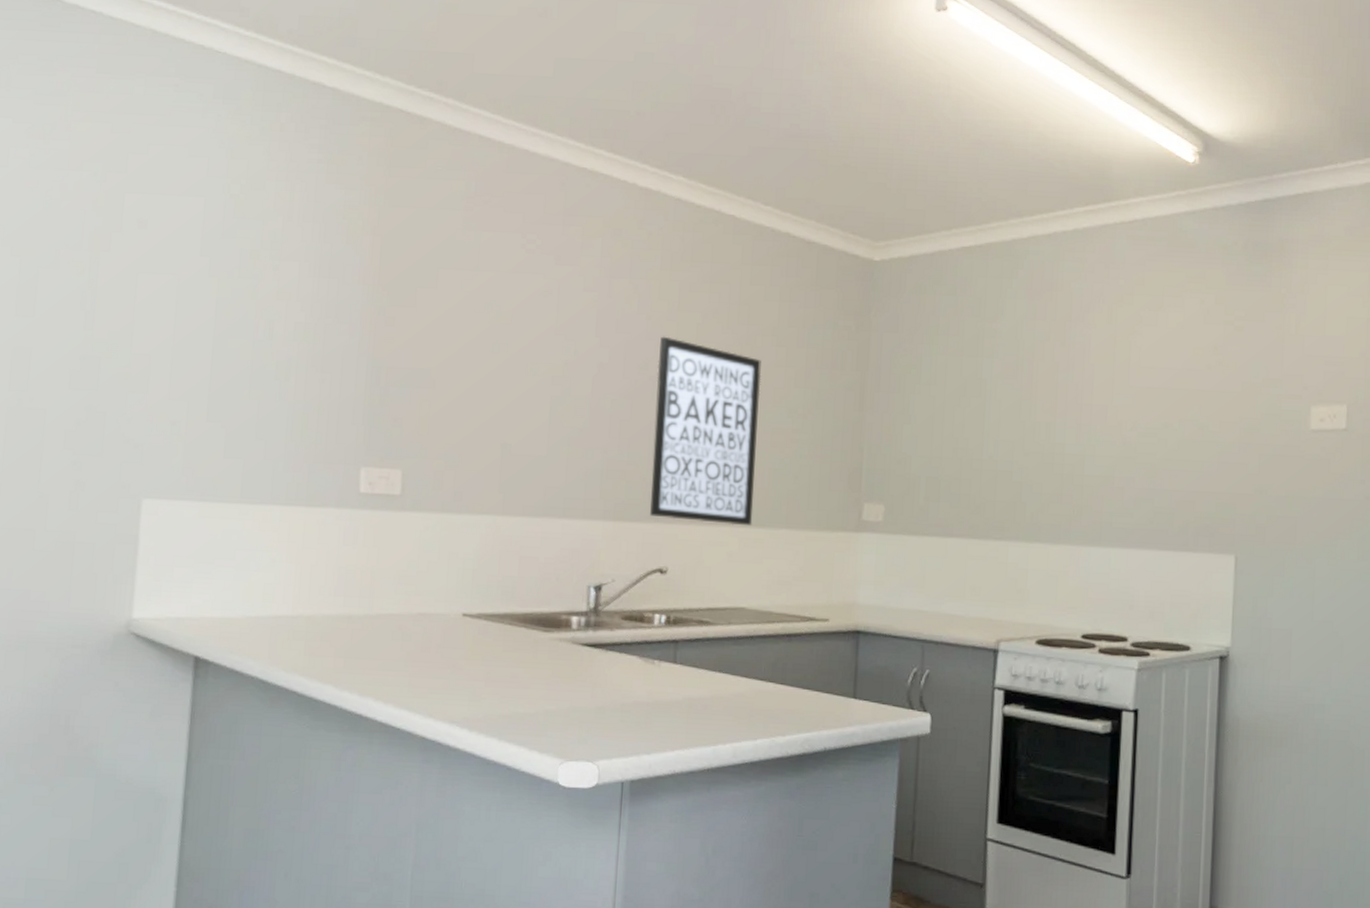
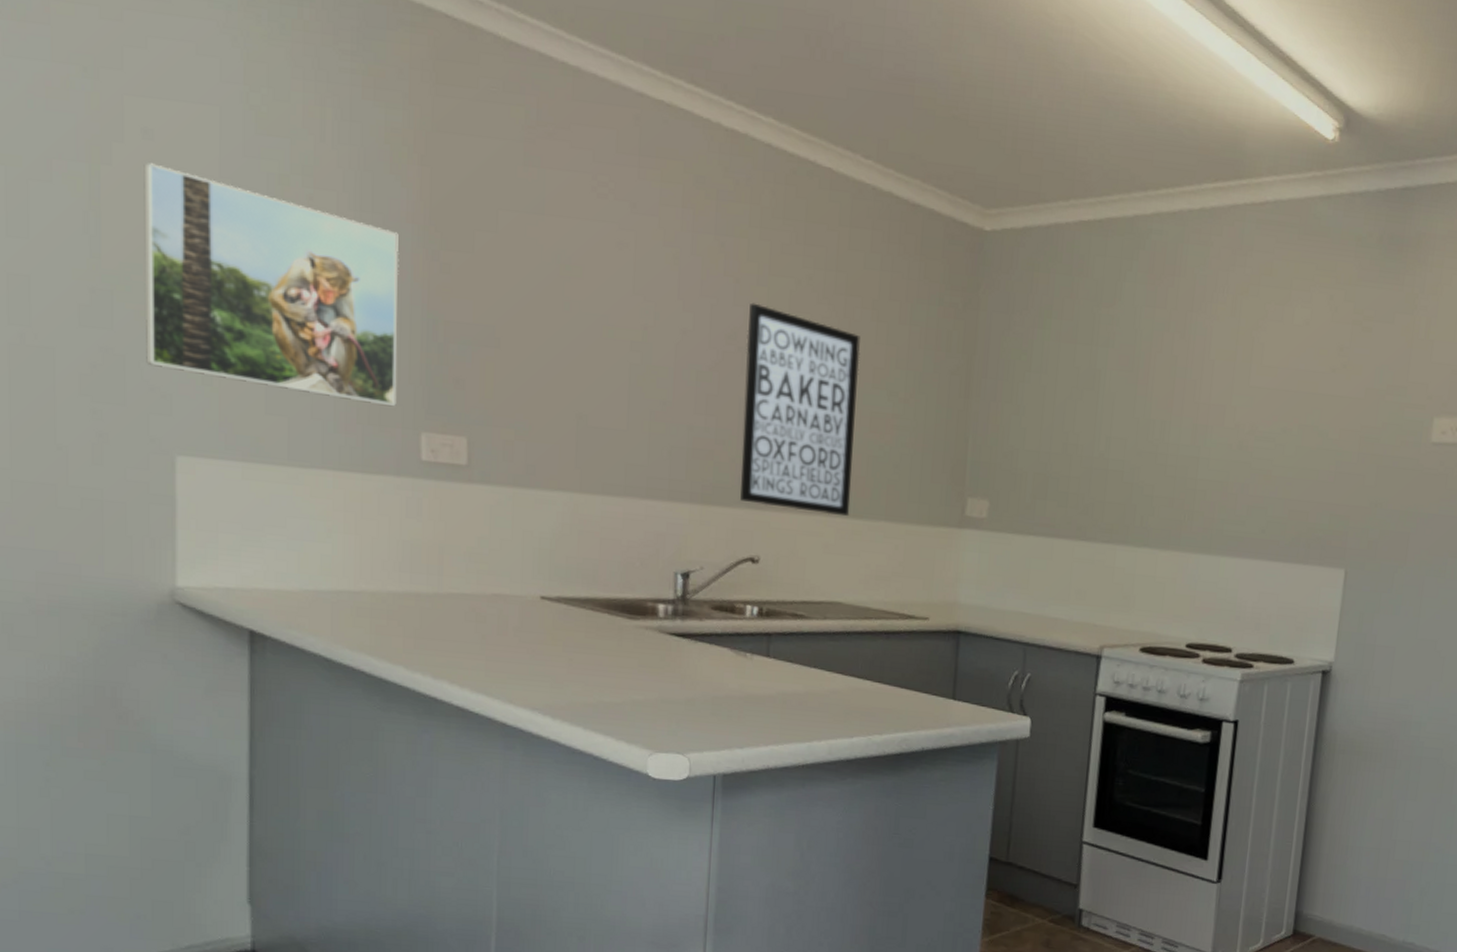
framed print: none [123,247,351,446] -> present [144,162,400,407]

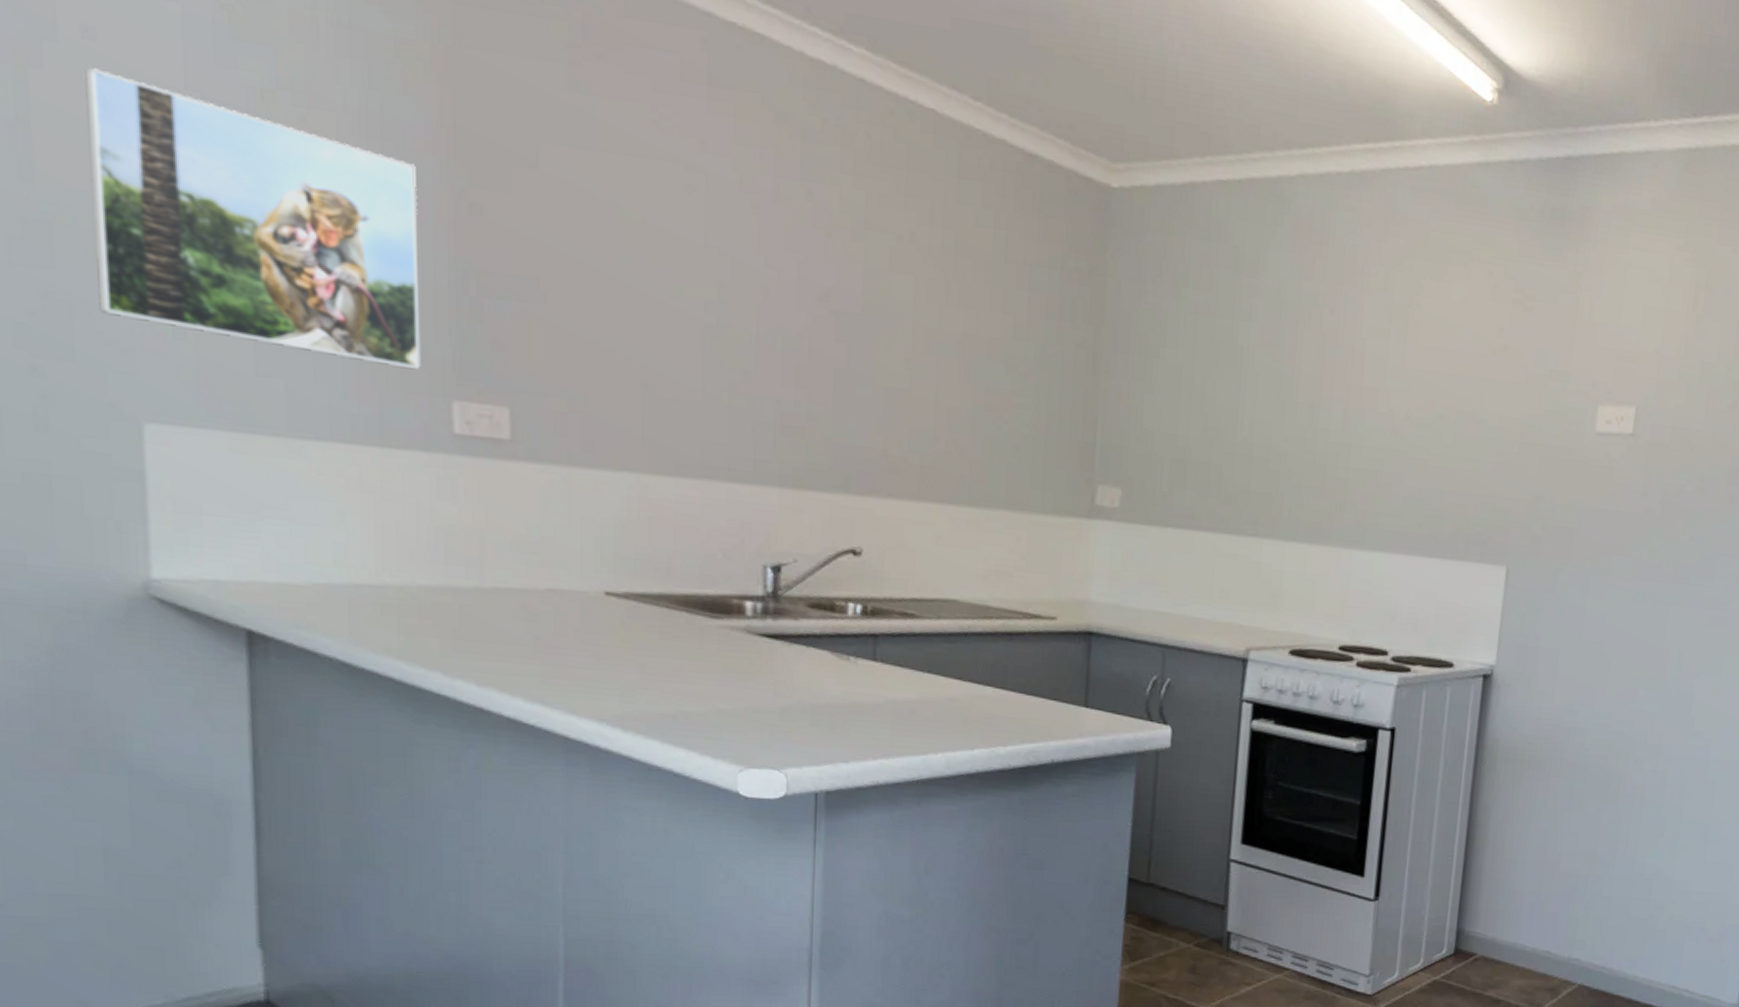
wall art: present [740,302,861,517] -> none [837,260,973,505]

